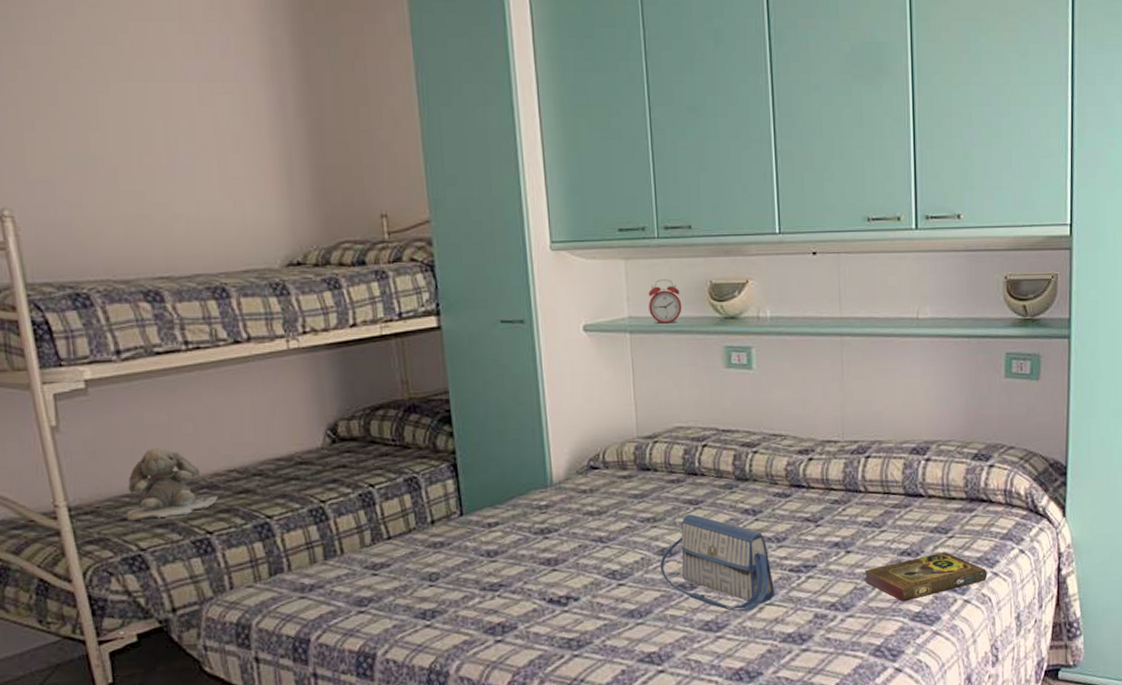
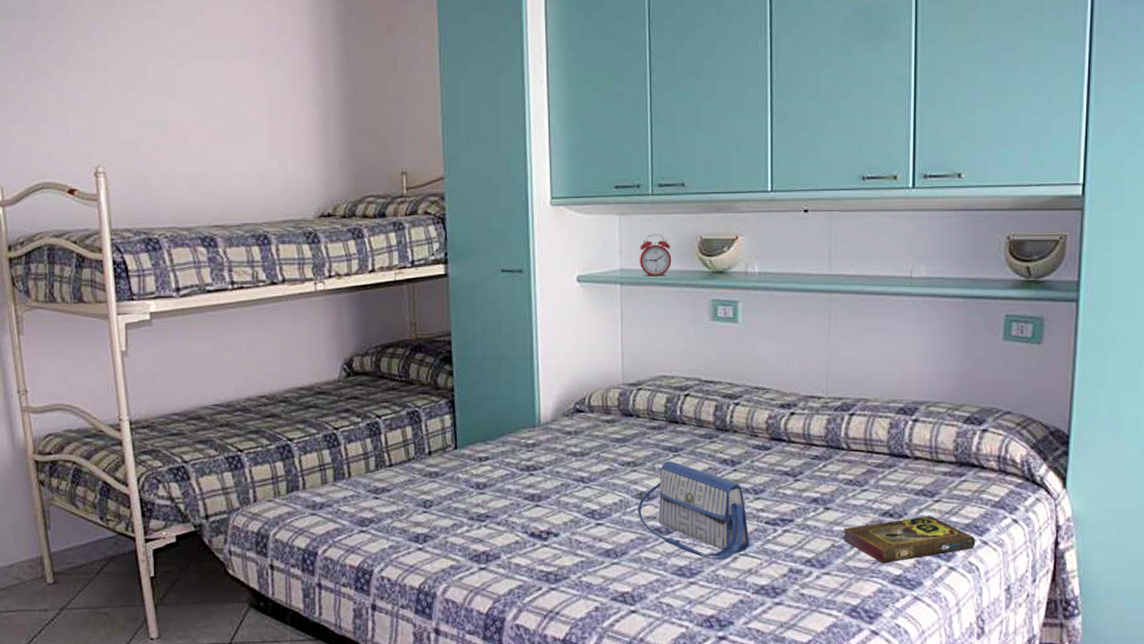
stuffed animal: present [126,447,218,522] -> none [175,373,249,437]

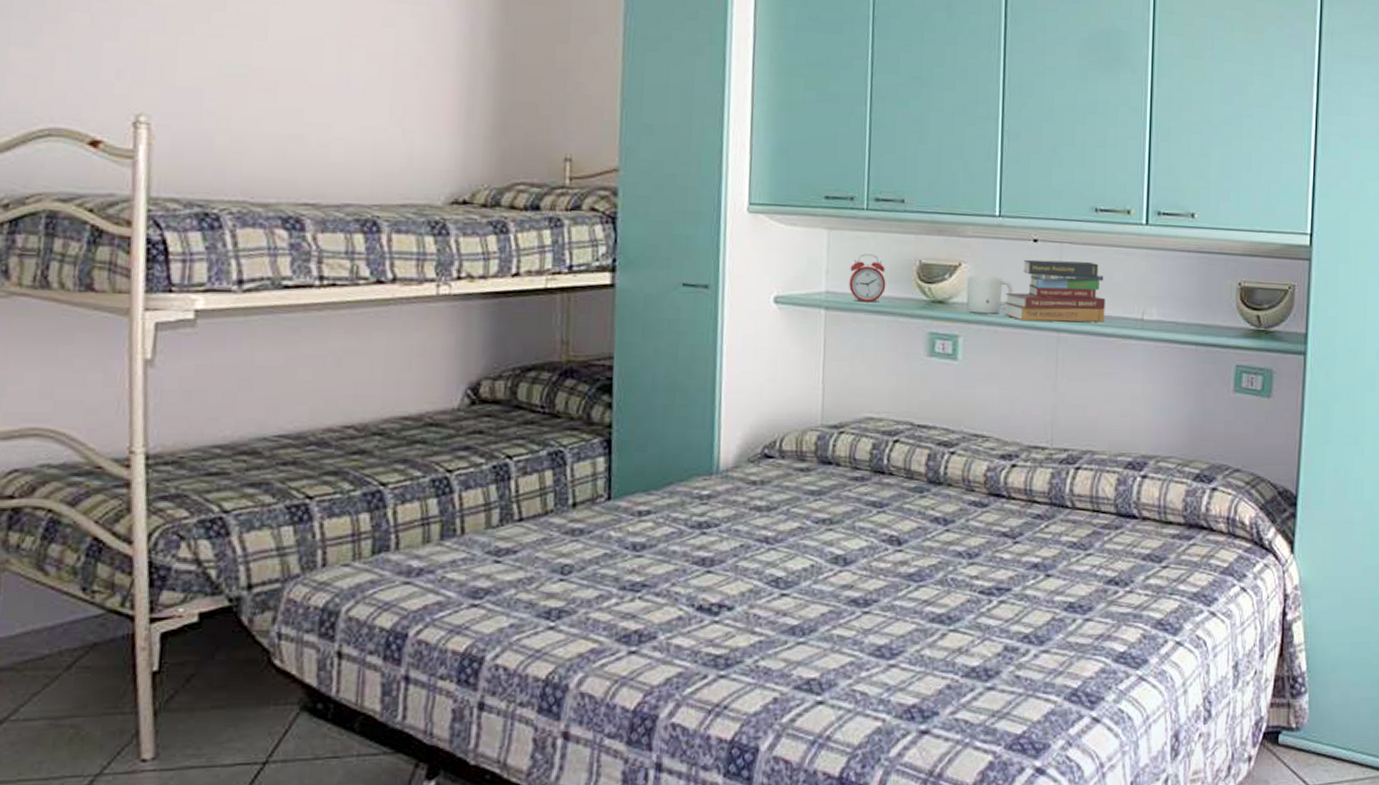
handbag: present [638,461,750,560] -> none [832,519,962,637]
mug: none [744,247,786,280] -> present [966,276,1013,314]
books: none [780,226,874,285] -> present [1005,259,1106,322]
book: present [843,516,976,564] -> none [1065,584,1204,639]

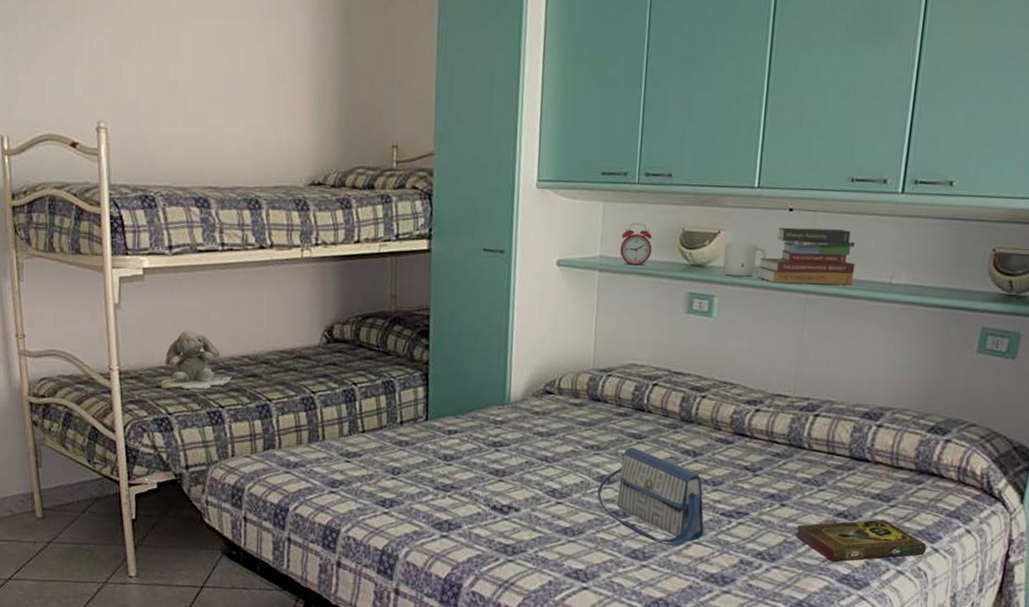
stuffed animal: none [213,393,327,477] -> present [161,330,232,390]
handbag: none [832,519,962,637] -> present [597,447,705,546]
book: none [1065,584,1204,639] -> present [797,519,927,562]

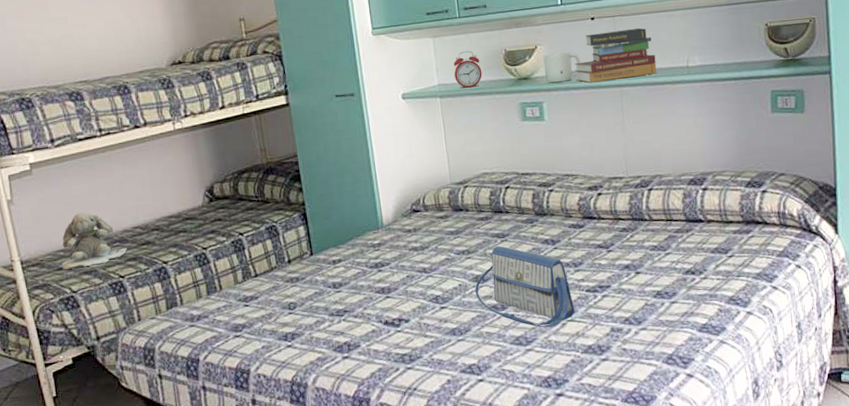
book: present [797,519,927,562] -> none [654,269,767,315]

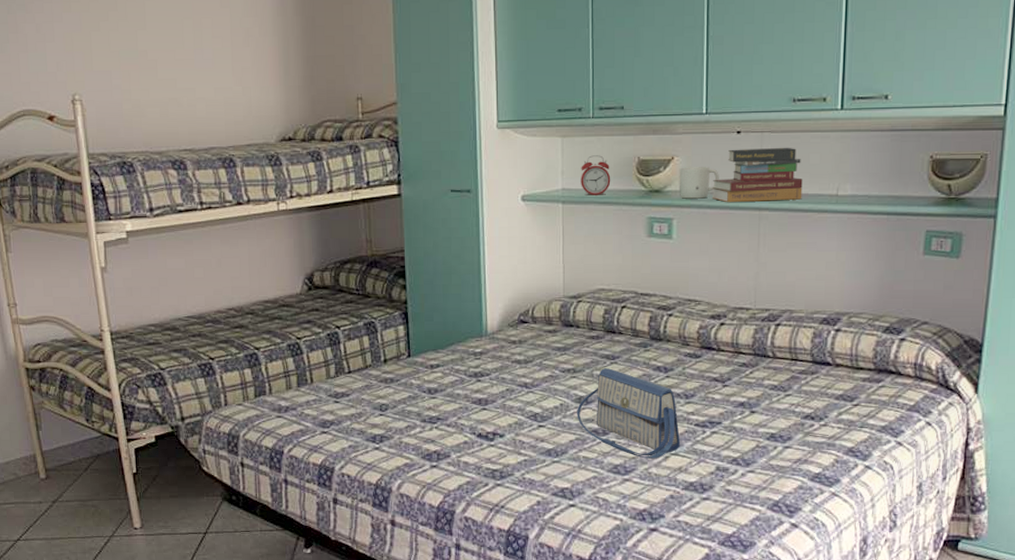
stuffed animal: present [62,212,127,271] -> none [151,288,219,346]

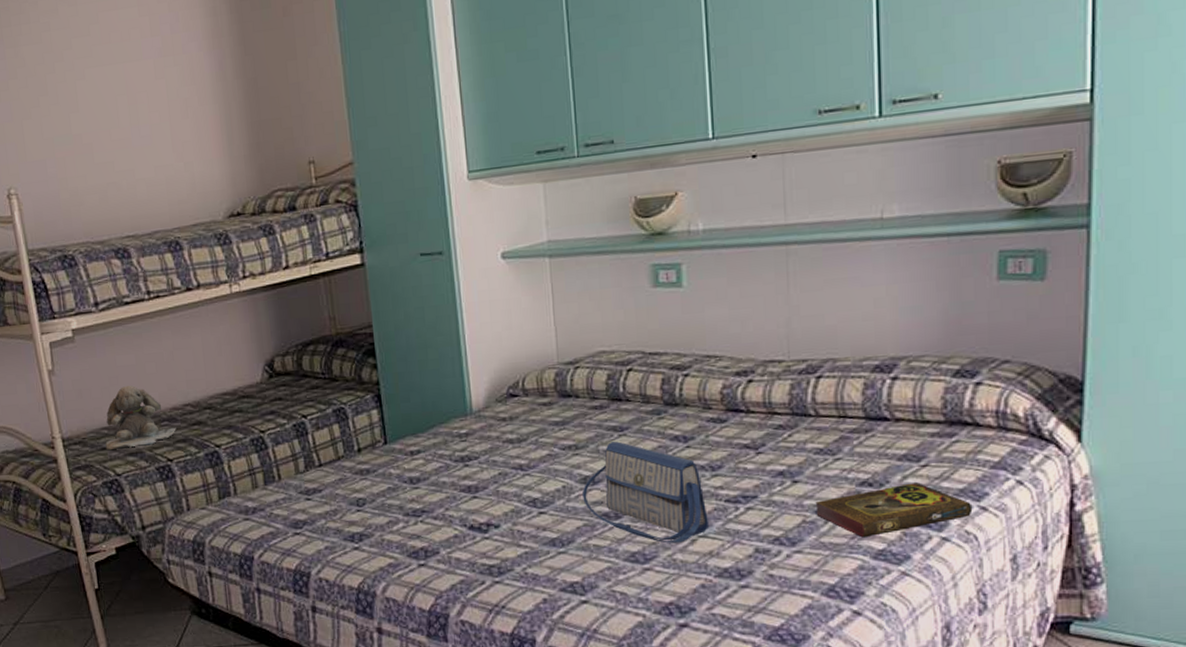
stuffed animal: none [151,288,219,346] -> present [105,386,176,451]
alarm clock: present [581,155,611,195] -> none [568,198,604,246]
mug: present [679,167,719,199] -> none [685,200,734,240]
books: present [713,147,803,203] -> none [727,167,838,240]
book: none [768,419,891,462] -> present [815,482,973,538]

